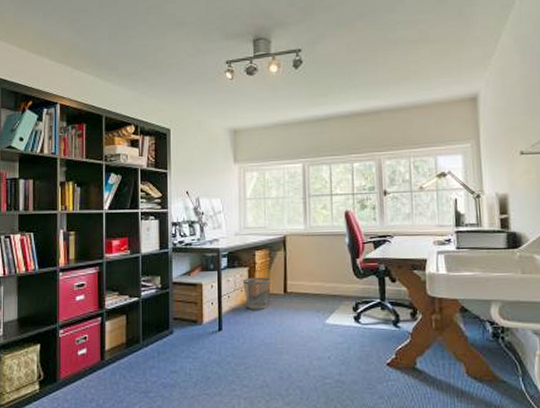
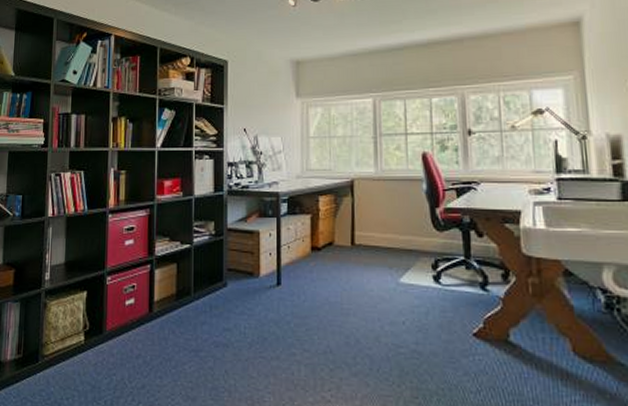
wastebasket: present [243,277,270,310] -> none [305,225,336,263]

